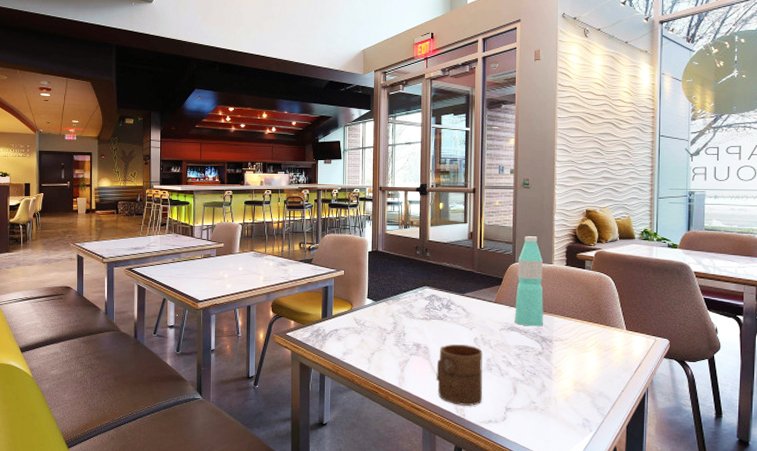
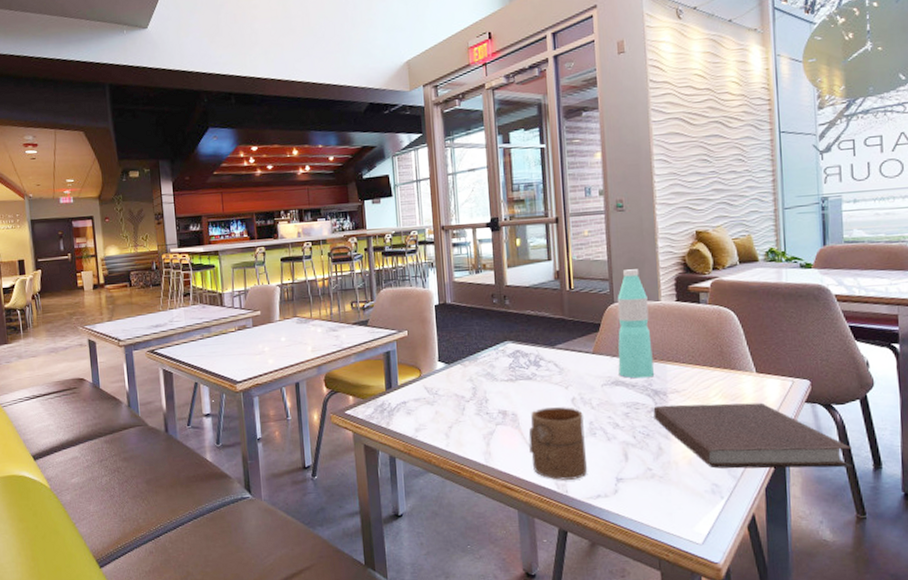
notebook: none [540,350,699,414] -> present [653,402,853,469]

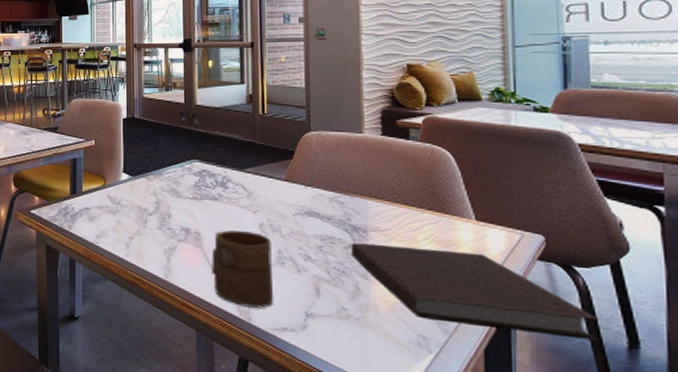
water bottle: present [617,269,654,379] -> none [313,99,353,212]

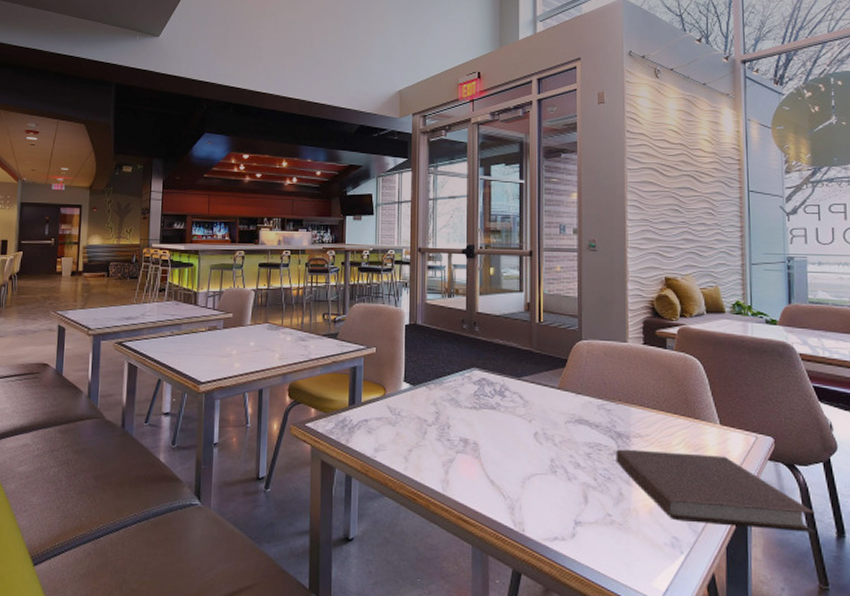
cup: present [211,230,274,308] -> none [488,440,546,518]

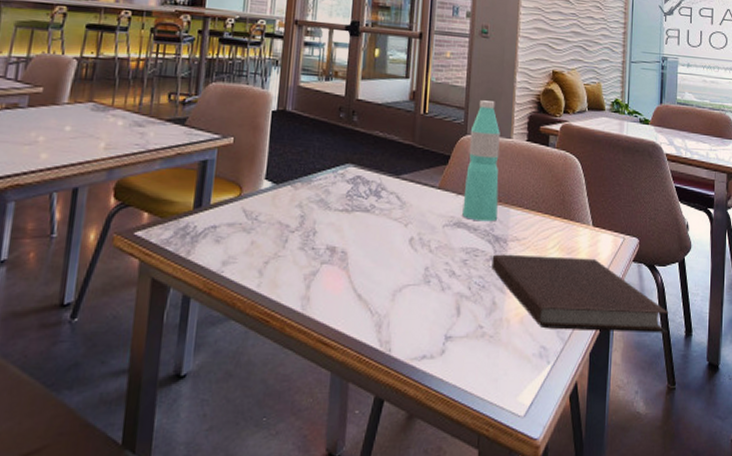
water bottle: none [583,308,618,419] -> present [462,100,500,222]

